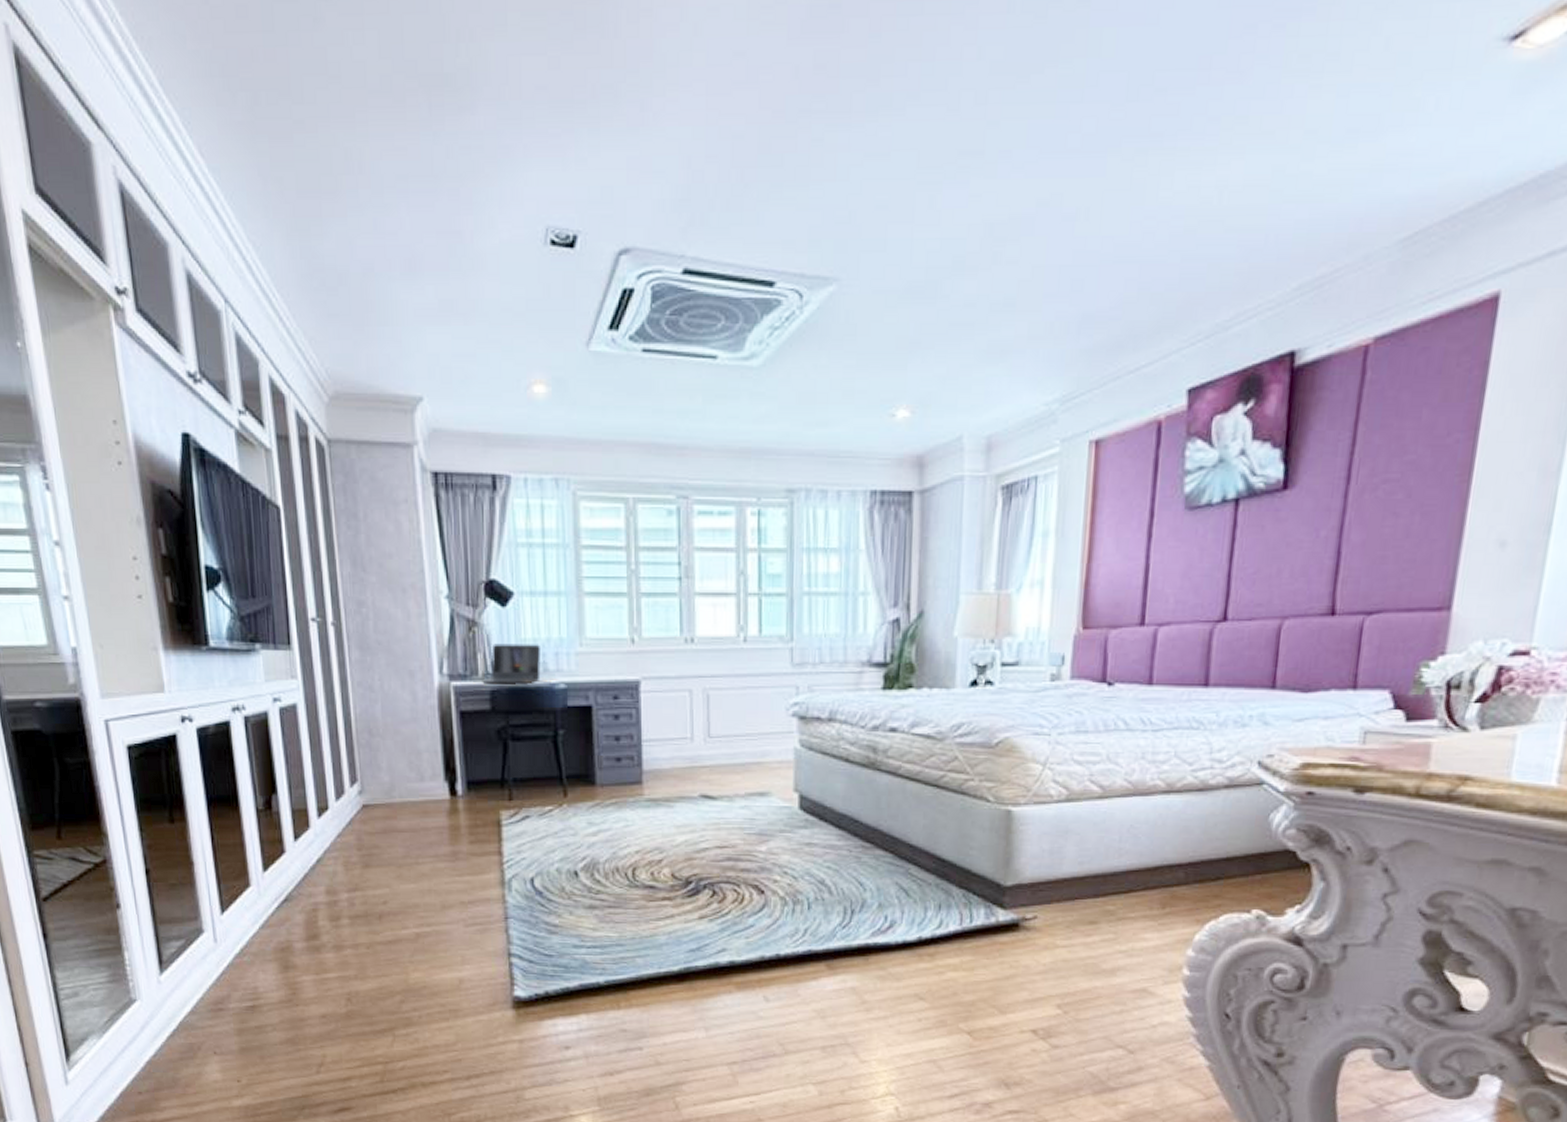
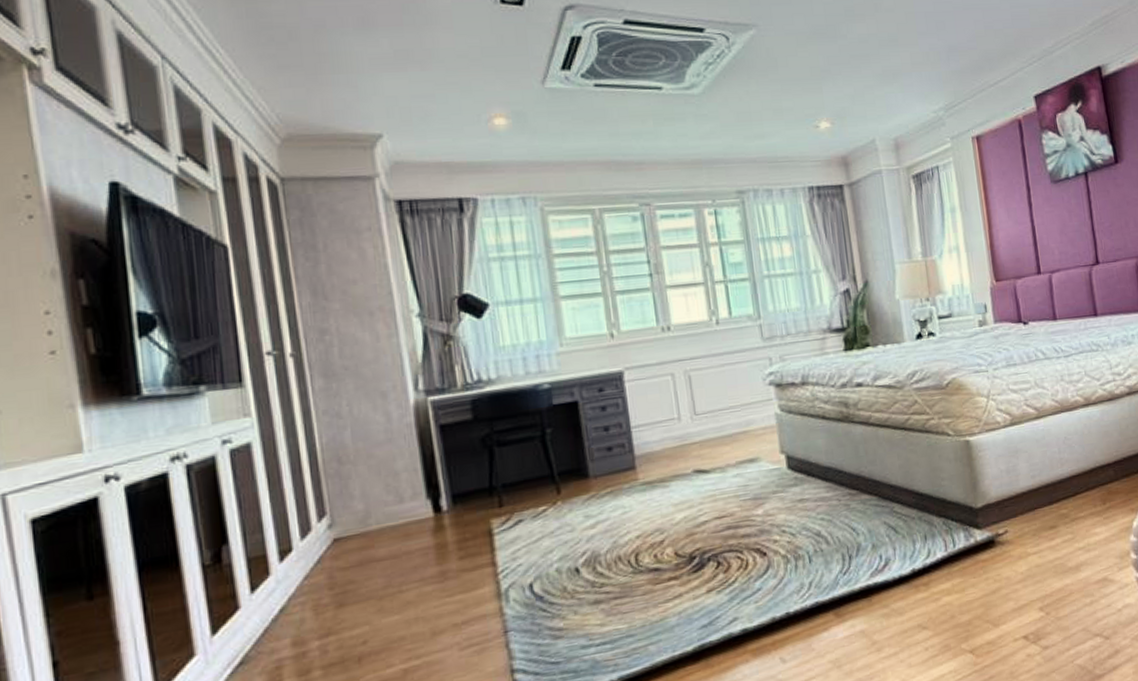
laptop computer: present [482,643,541,686] -> none [461,349,523,395]

